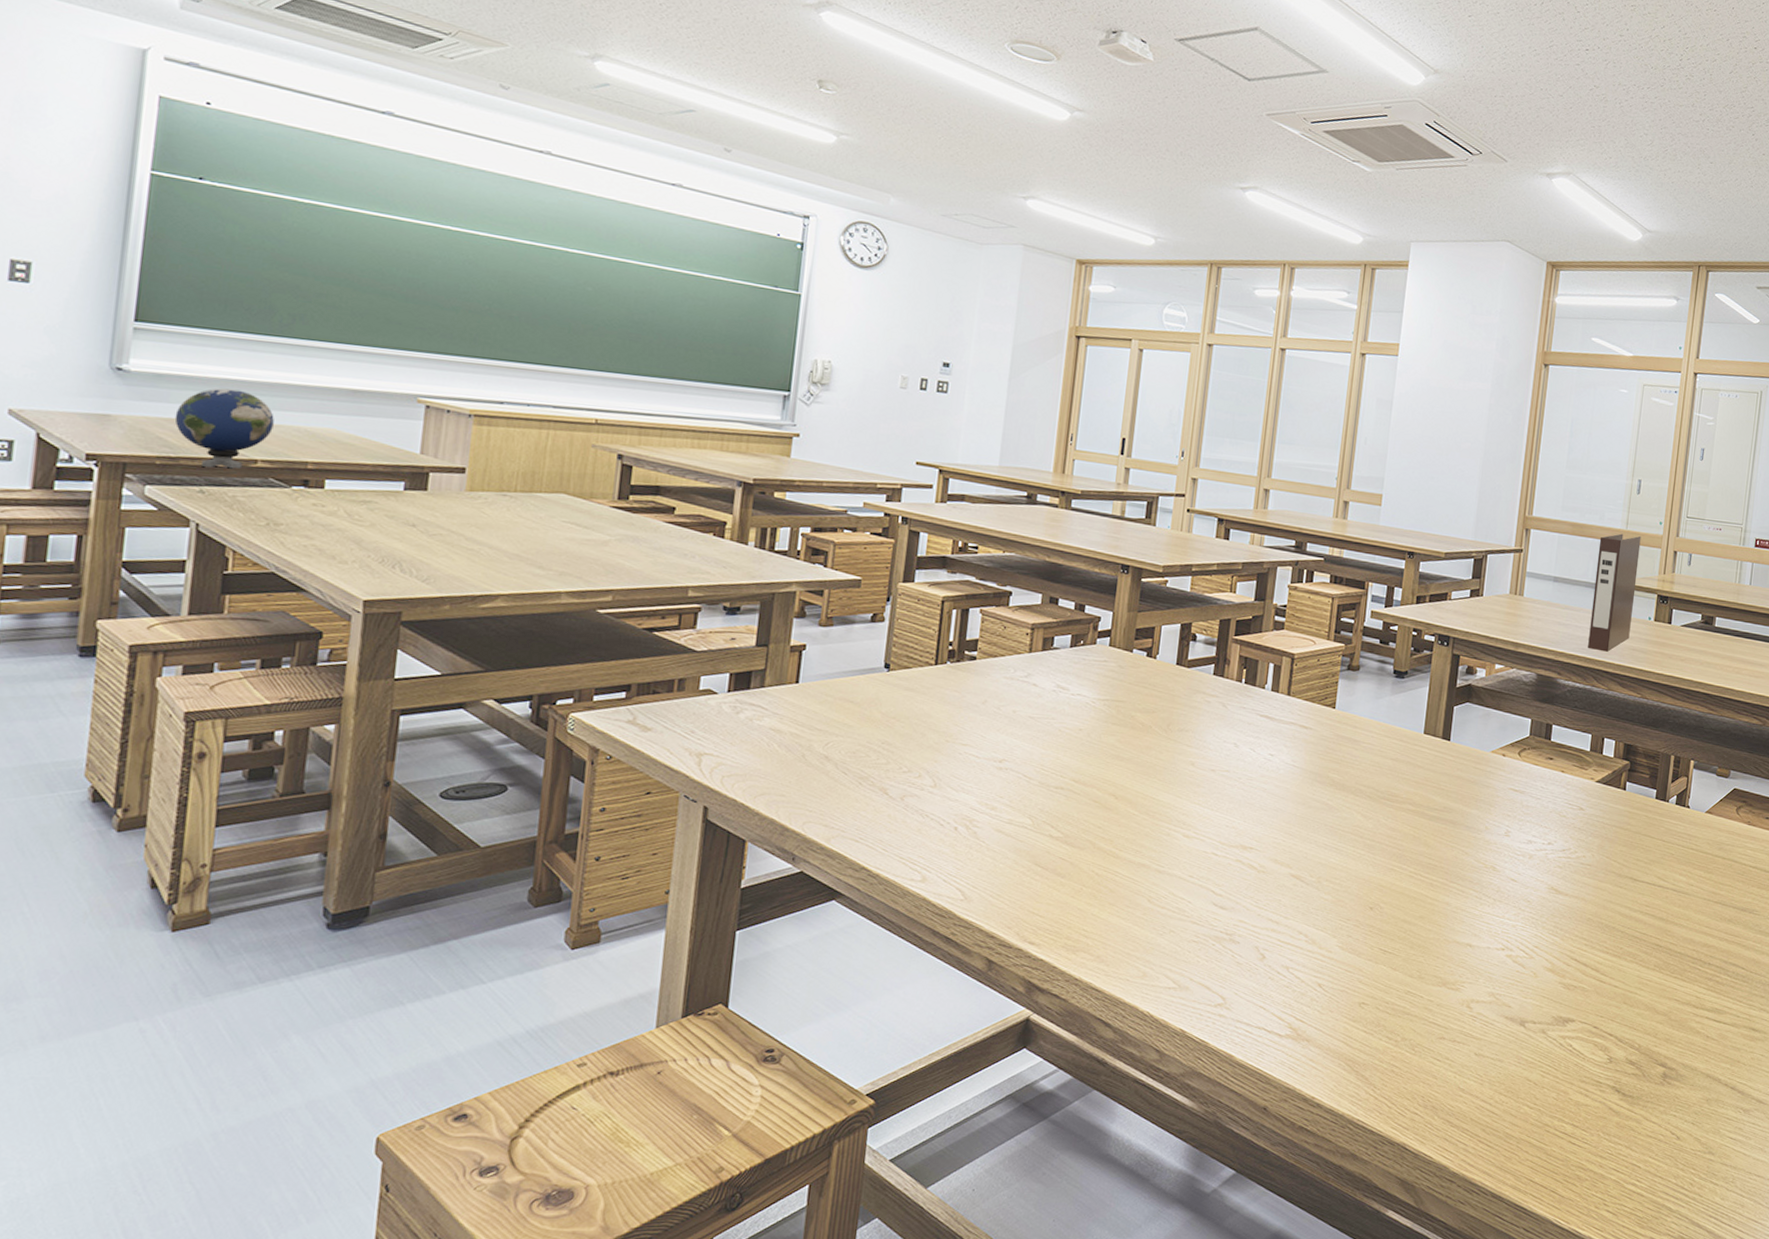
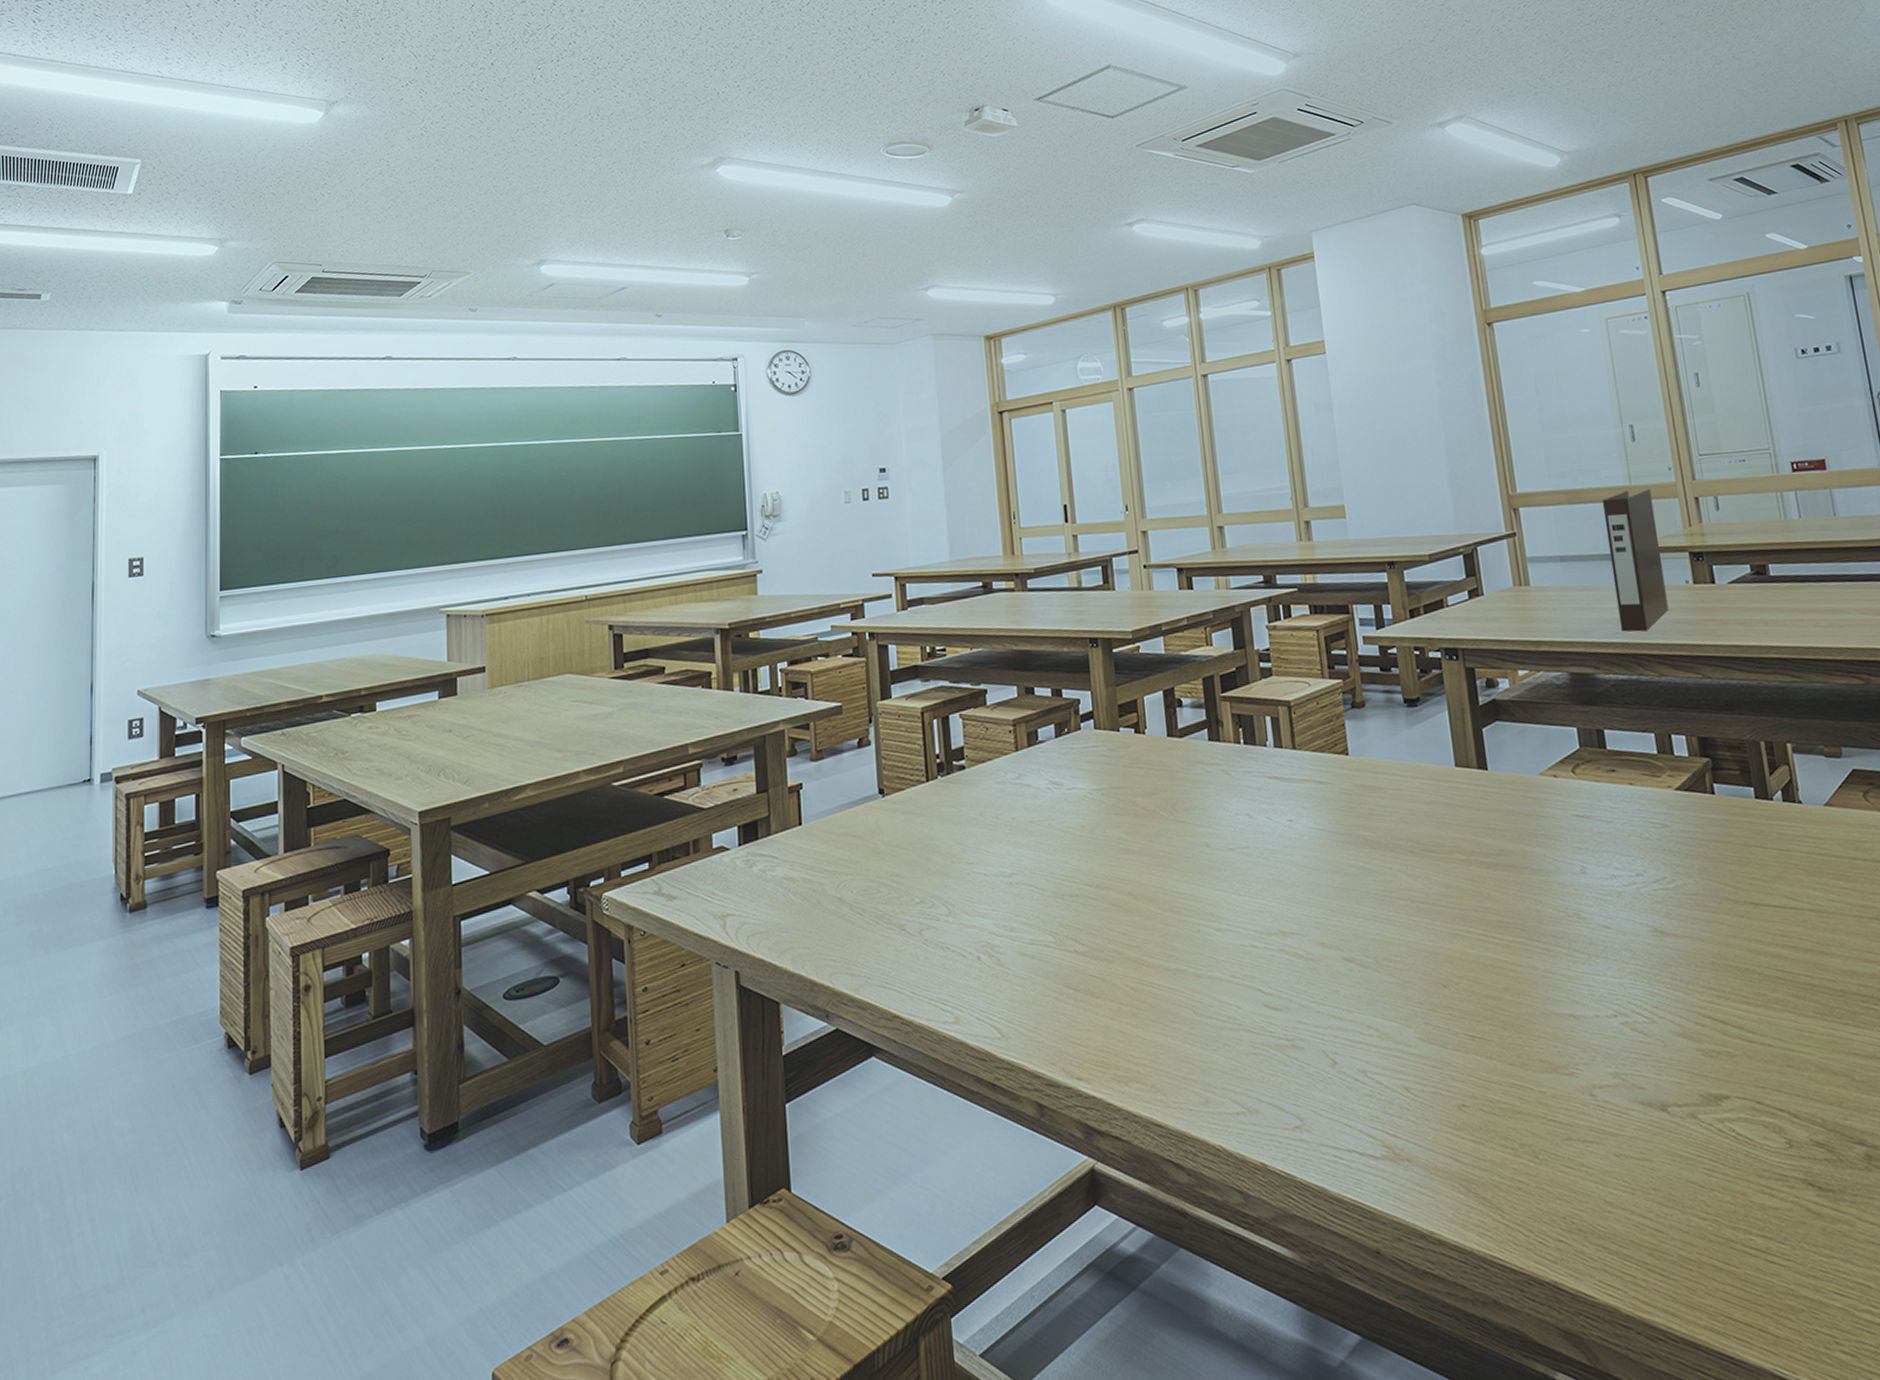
globe: present [174,388,274,470] -> none [257,634,331,712]

